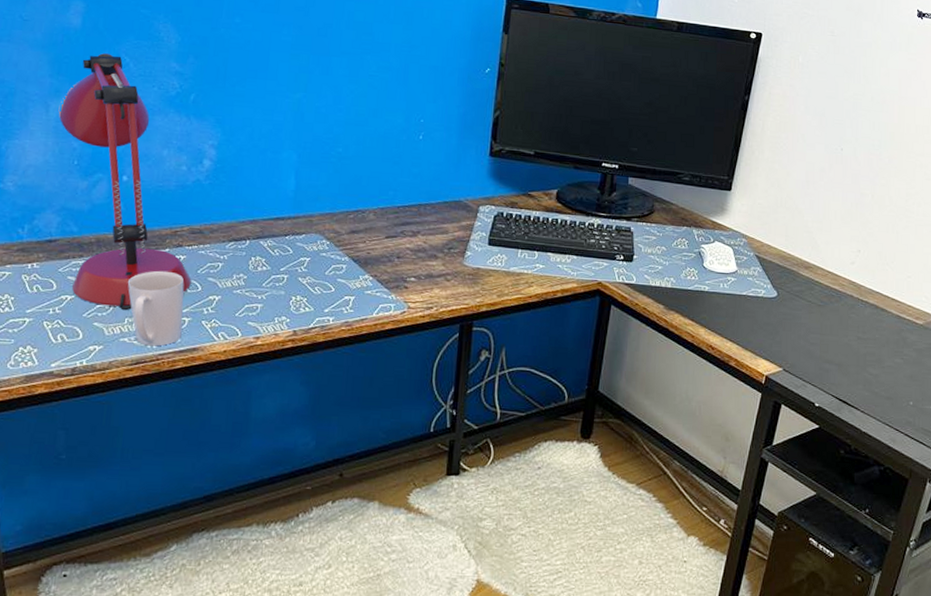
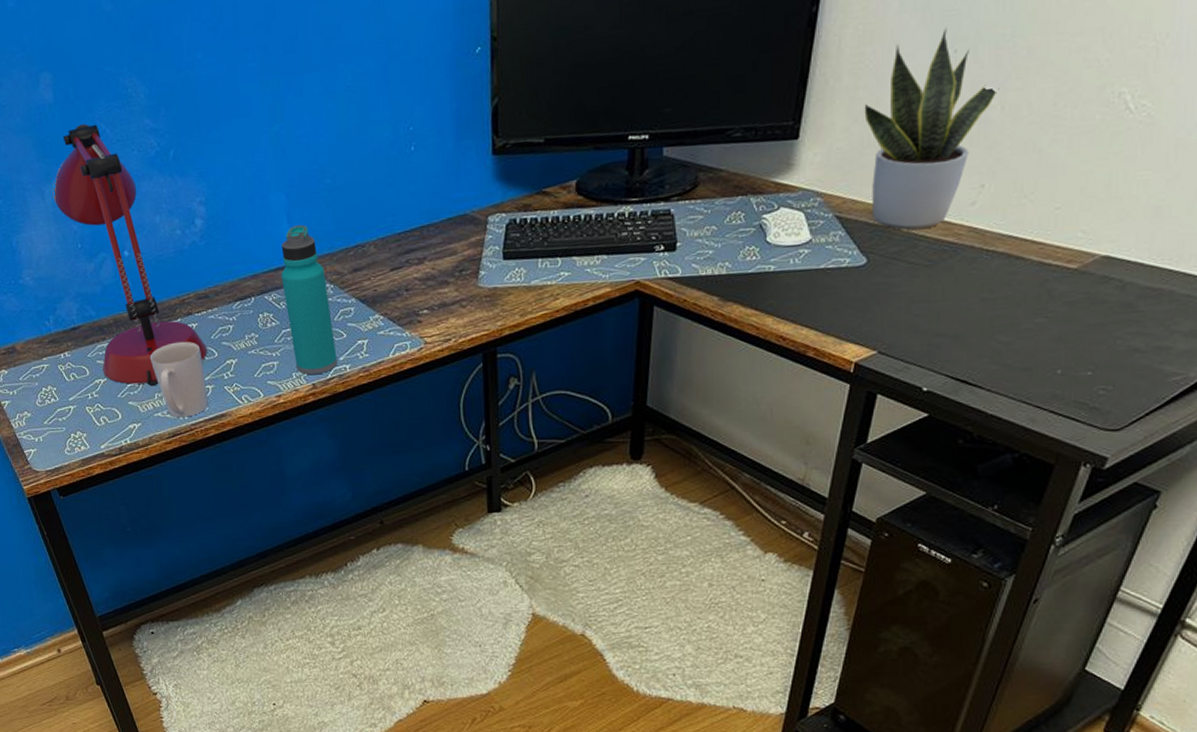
water bottle: none [279,182,324,322] -> present [281,224,338,375]
potted plant: none [778,132,871,277] -> present [864,28,1000,230]

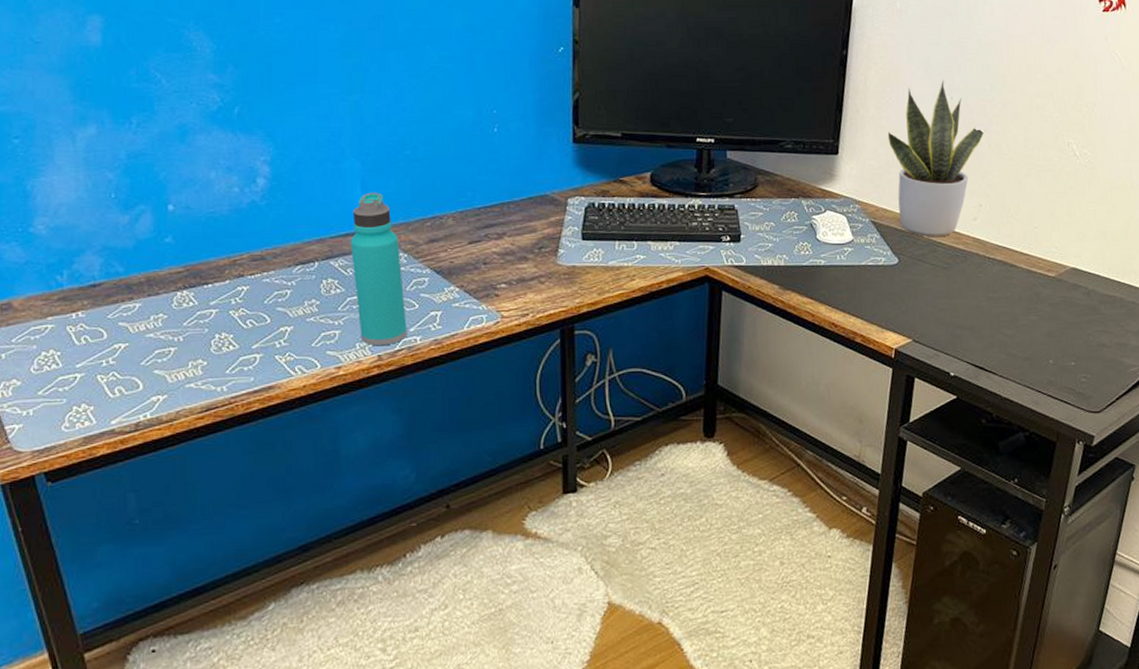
desk lamp: present [52,124,207,387] -> none [87,71,258,354]
mug: present [149,341,208,418] -> none [186,305,254,390]

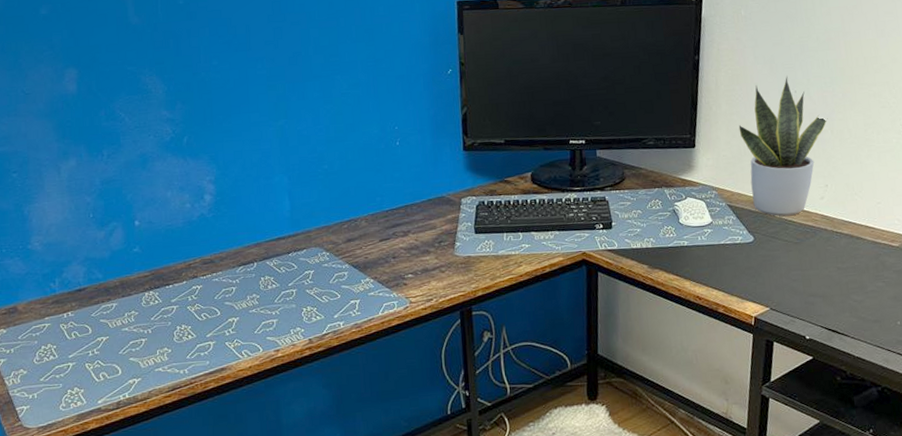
water bottle: present [350,192,407,346] -> none [282,201,332,331]

